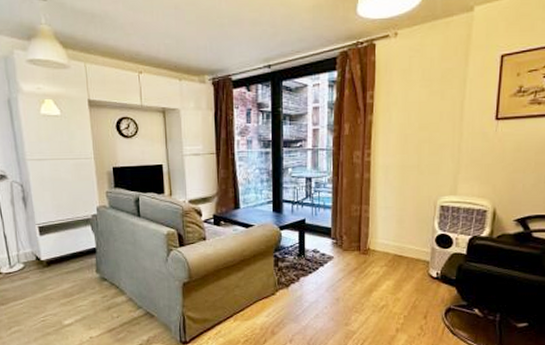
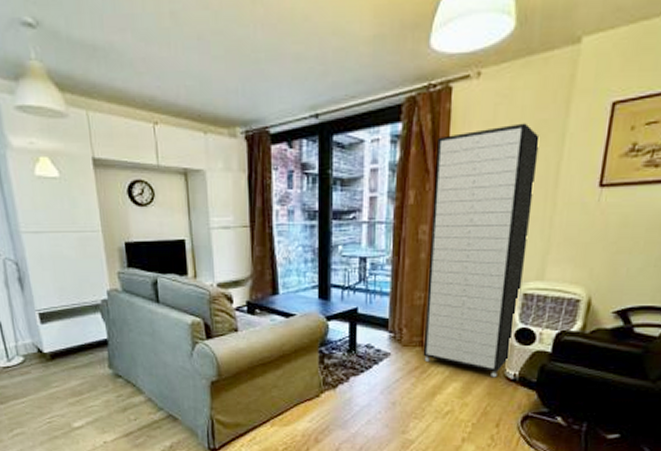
storage cabinet: none [360,71,446,276] -> present [423,123,540,378]

